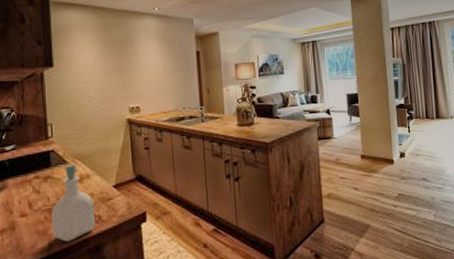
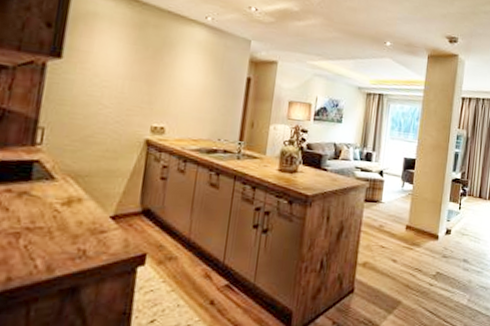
soap bottle: present [51,165,95,242] -> none [14,182,81,277]

